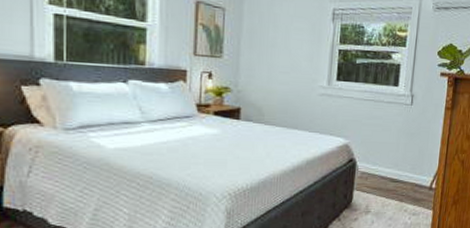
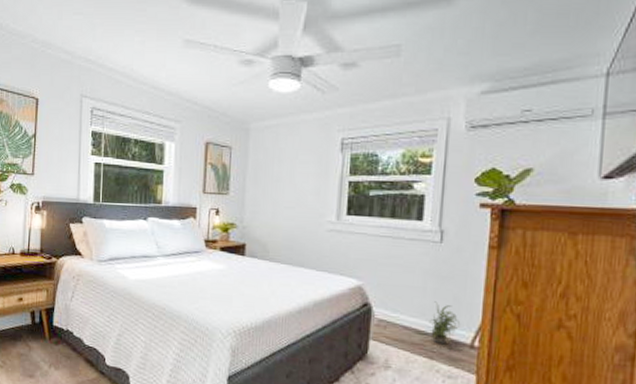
potted plant: none [400,154,423,189] -> present [428,301,460,344]

